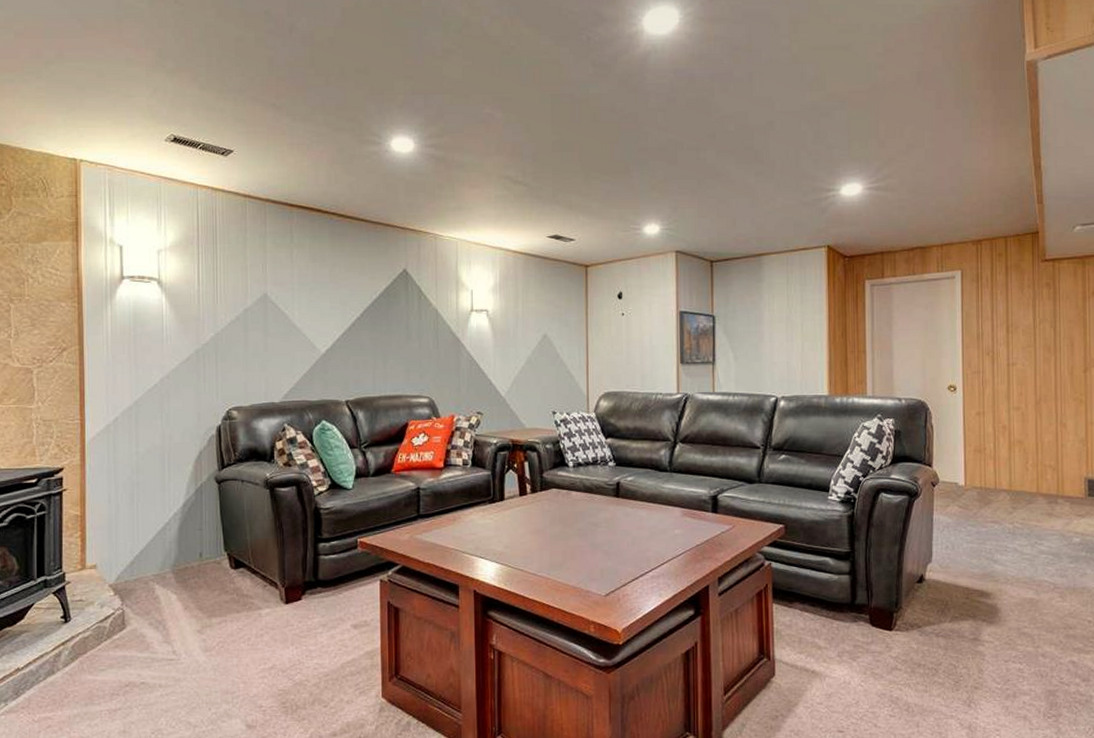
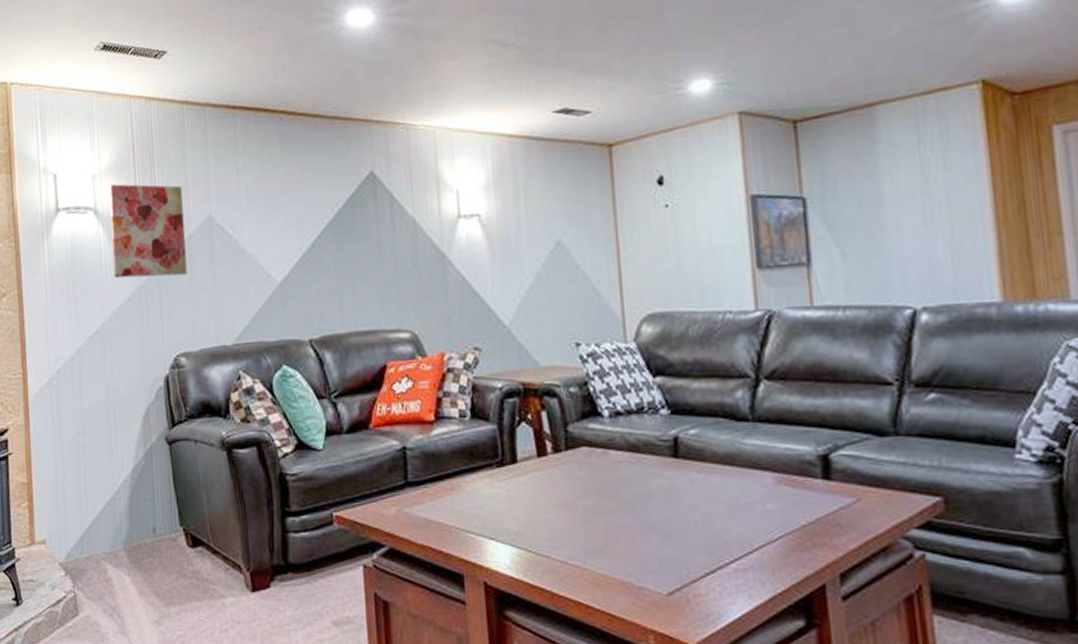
wall art: none [172,259,242,342] -> present [108,183,187,278]

